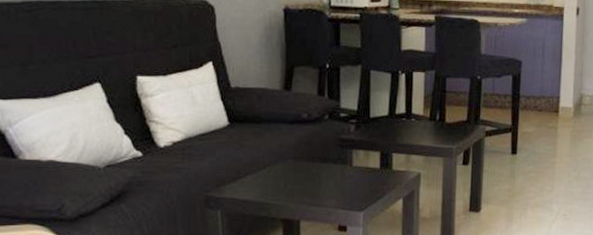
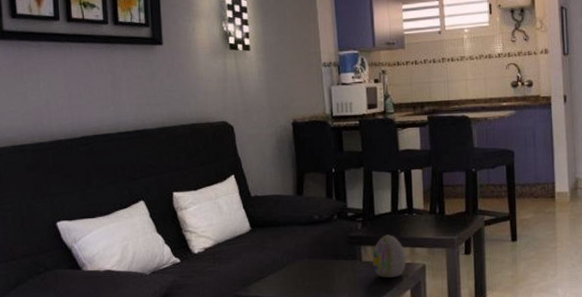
decorative egg: none [363,140,401,186] -> present [372,235,407,279]

